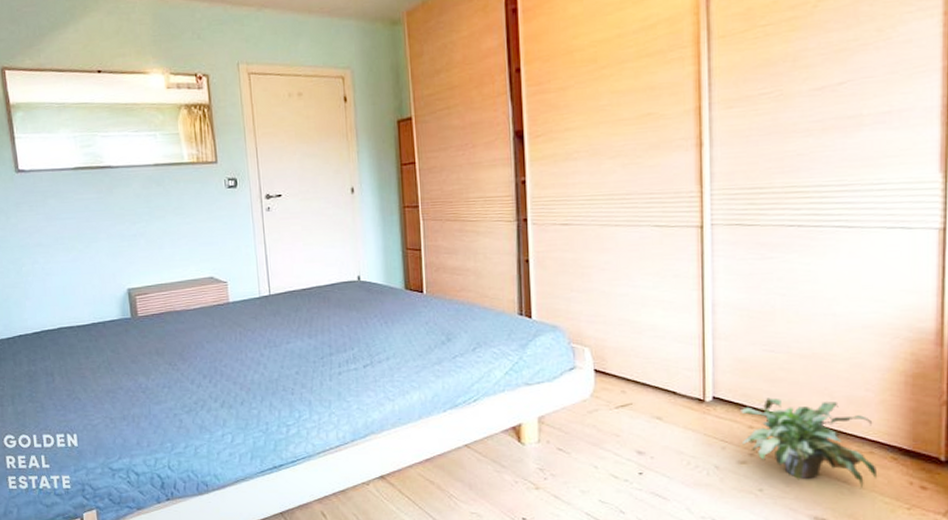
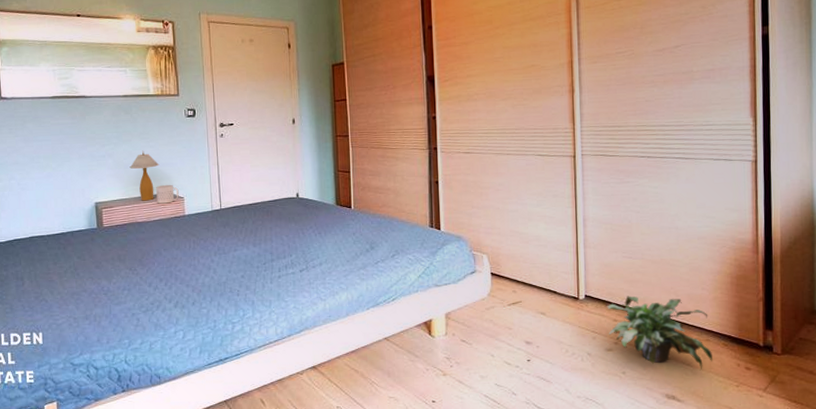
table lamp: none [164,228,198,287] -> present [129,150,160,201]
mug: none [195,267,222,290] -> present [156,184,179,204]

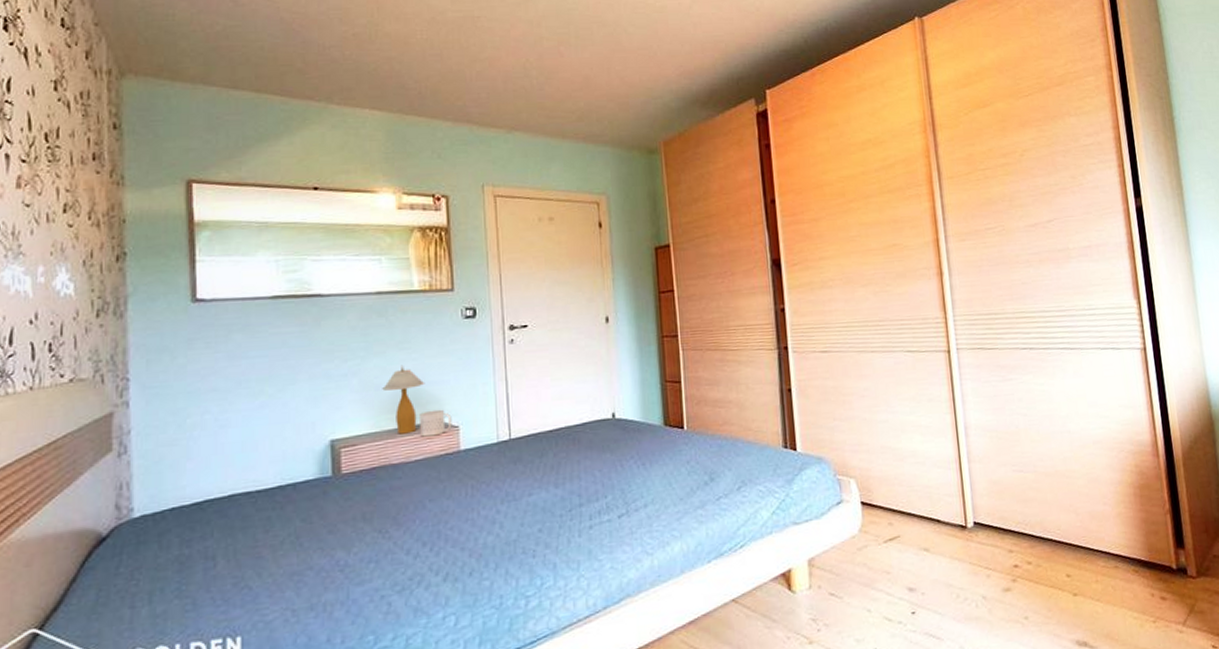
potted plant: present [607,296,713,371] -> none [1000,518,1125,607]

